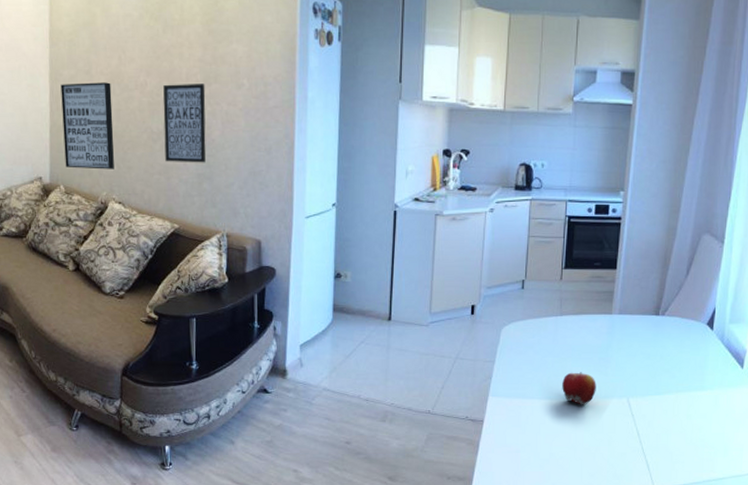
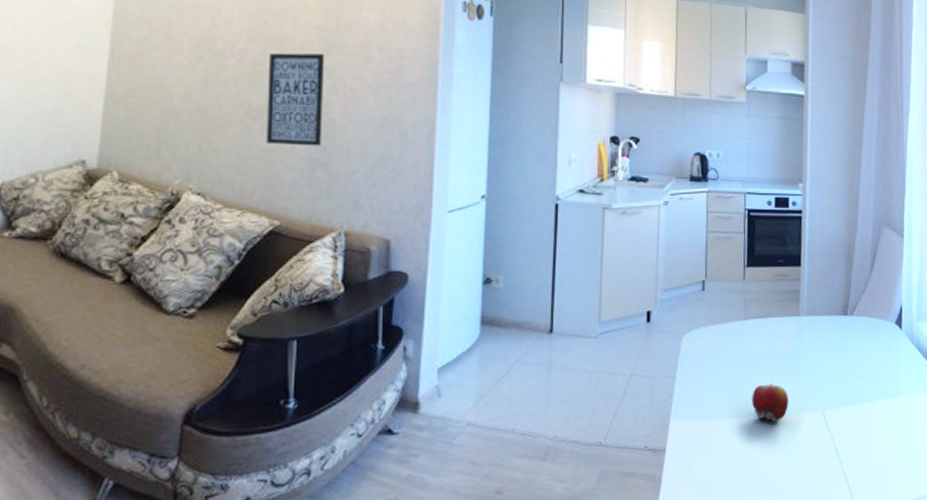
wall art: present [60,82,114,170] -> none [123,45,198,152]

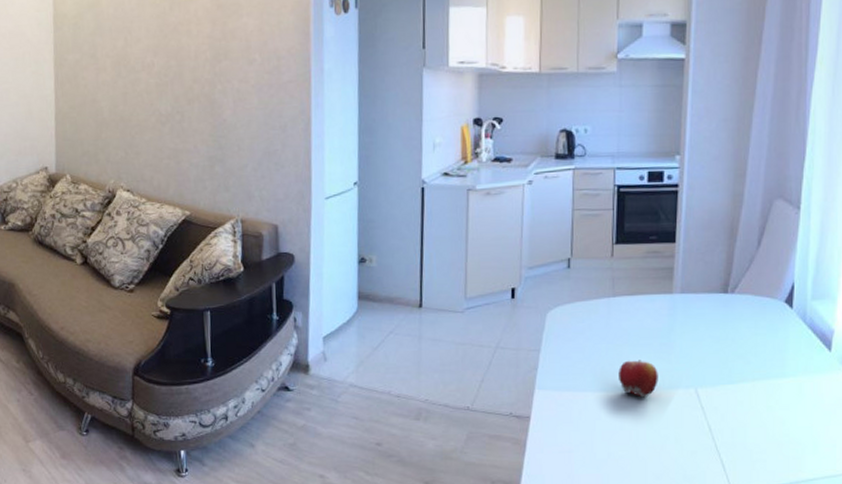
wall art: present [266,52,325,146] -> none [171,61,217,146]

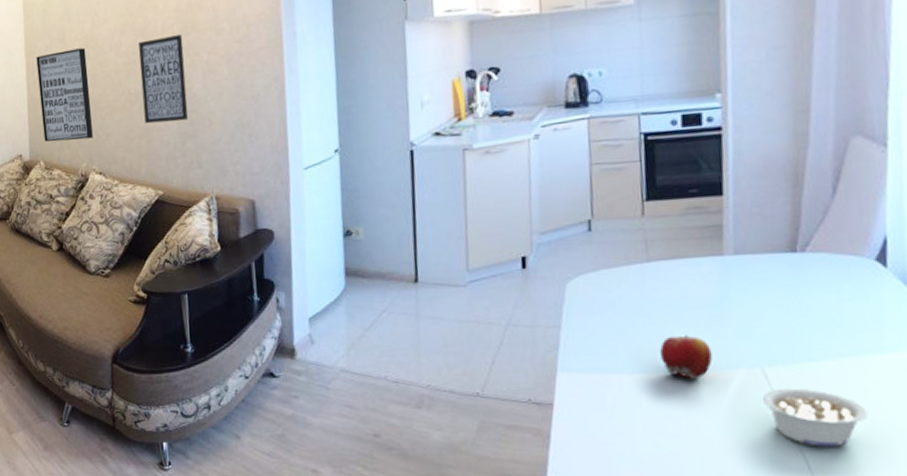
wall art: none [65,65,122,157] -> present [36,47,93,142]
wall art: none [171,61,217,146] -> present [138,34,188,124]
legume: none [694,405,771,454] -> present [763,388,869,447]

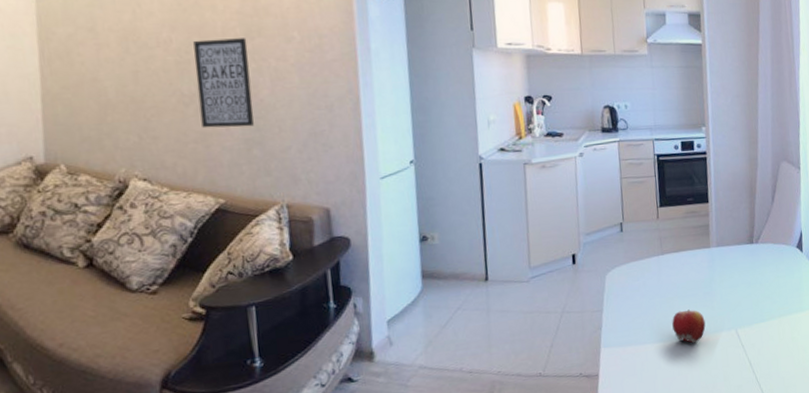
wall art: present [36,47,93,142] -> none [54,40,135,143]
legume: present [763,388,869,447] -> none [737,341,796,383]

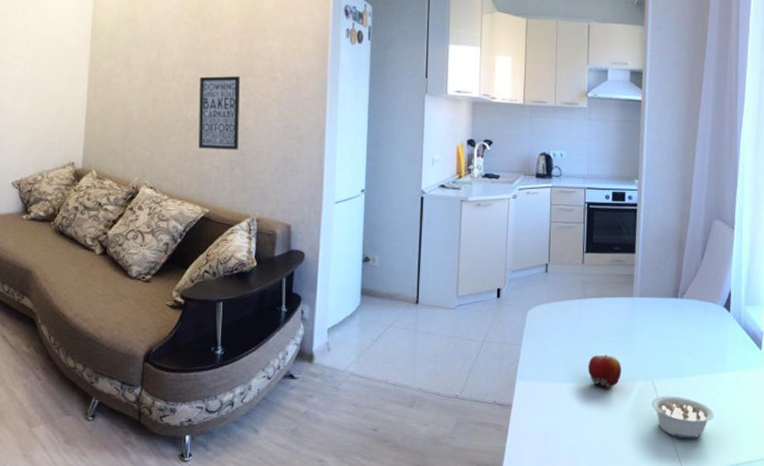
legume: none [737,341,796,383] -> present [652,396,715,439]

